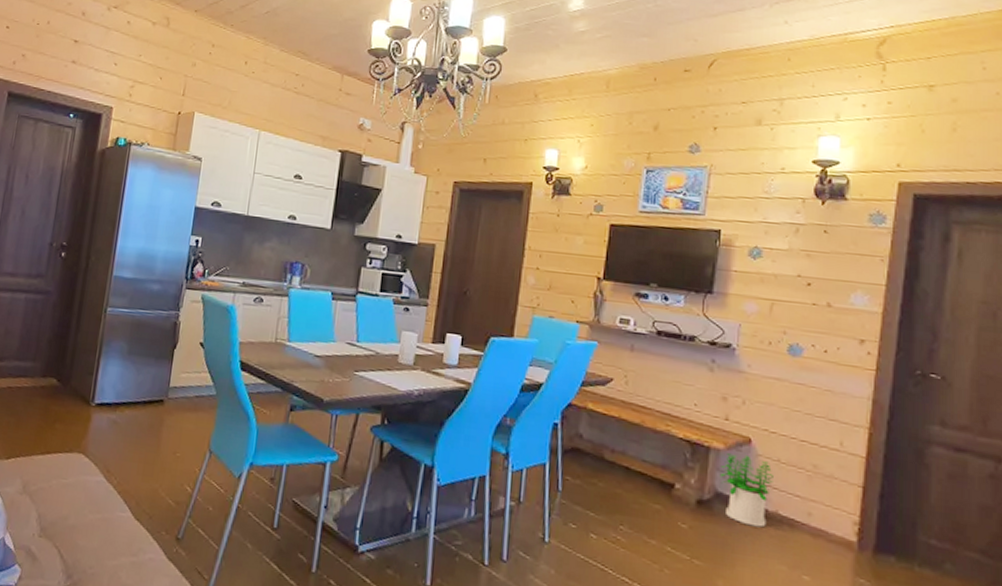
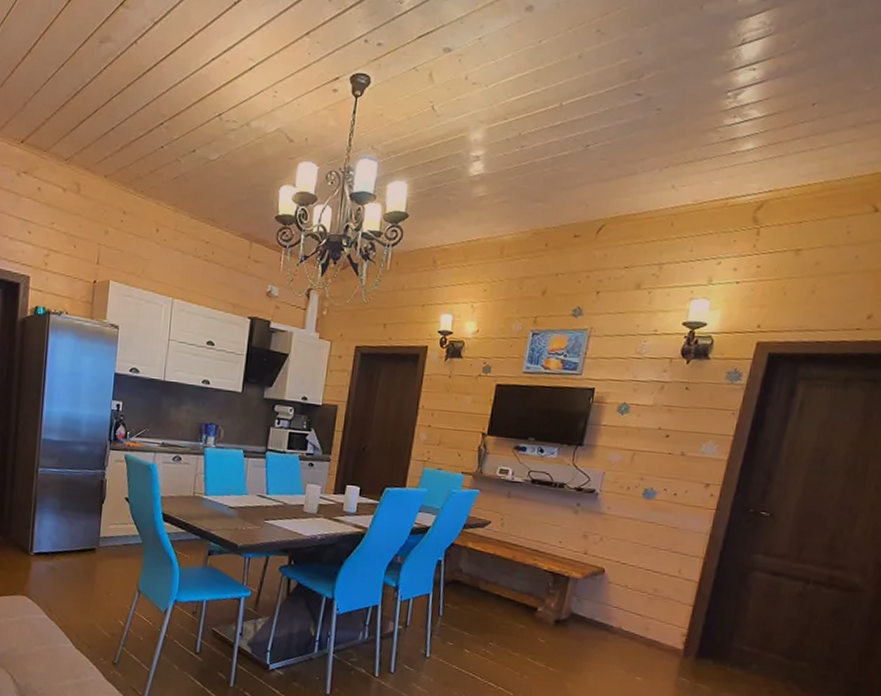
potted plant: present [719,453,773,528] -> none [575,582,621,641]

